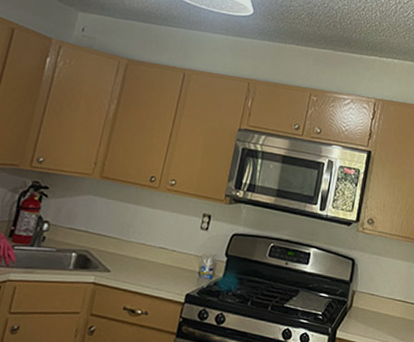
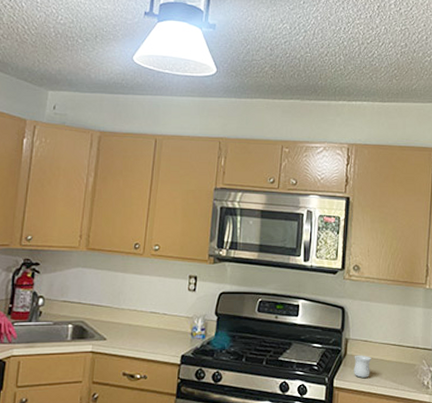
mug: none [357,307,376,331] -> present [354,355,372,378]

